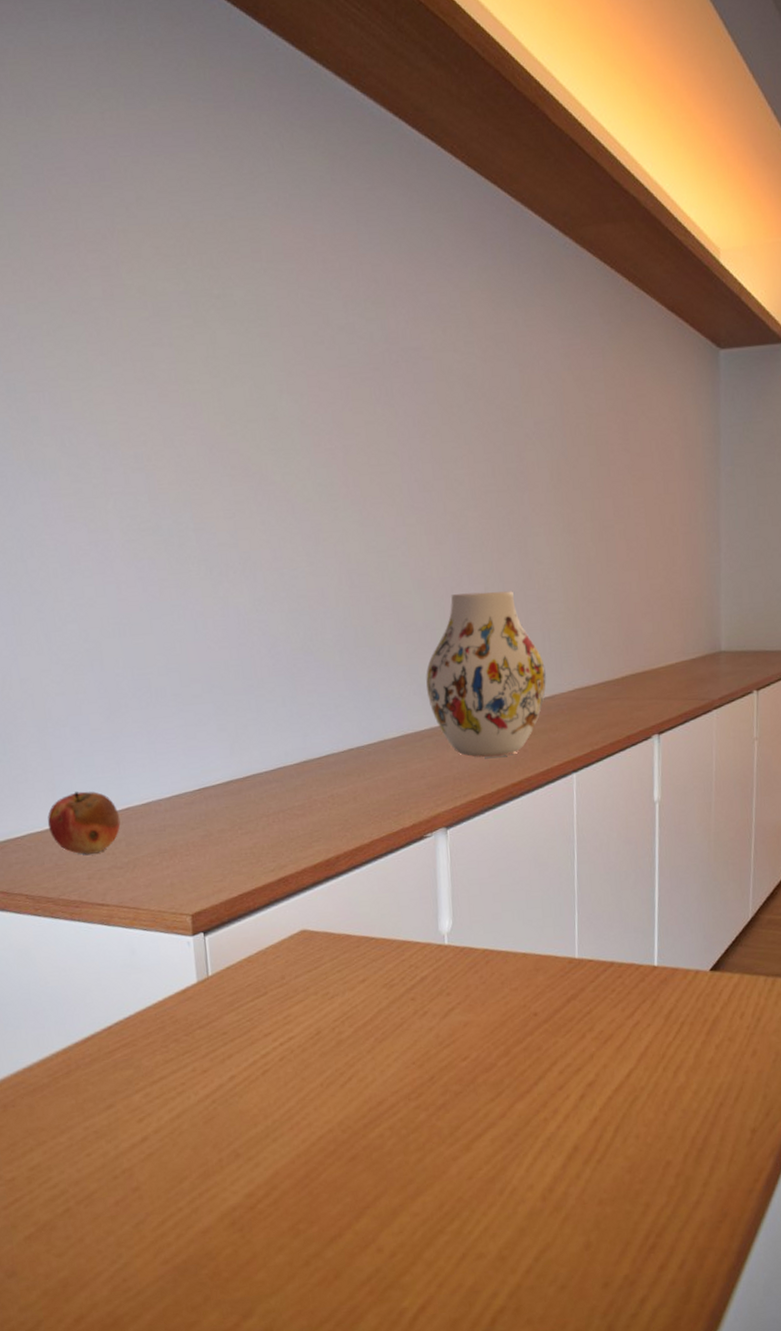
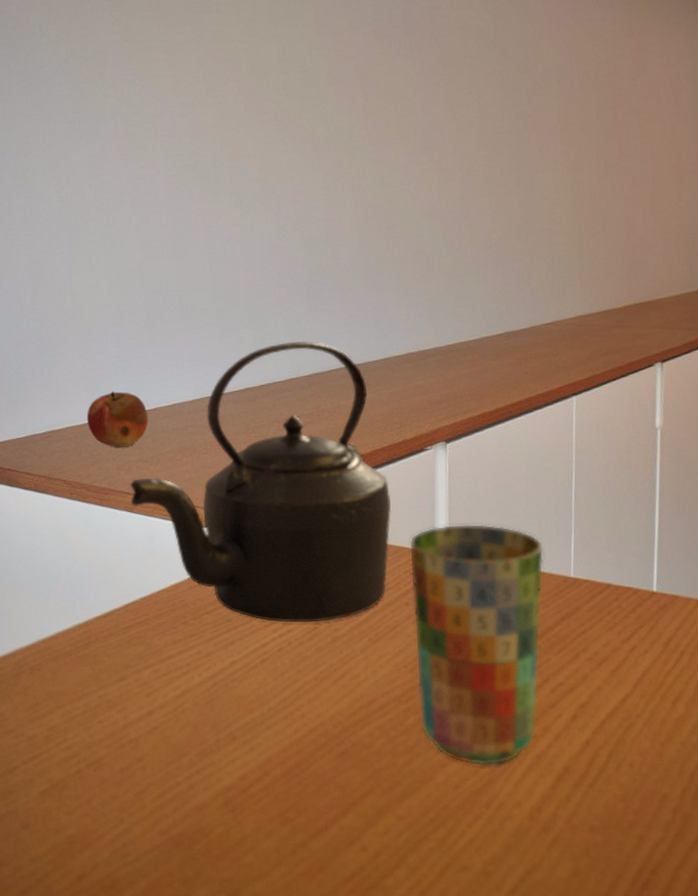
kettle: none [104,725,393,1031] -> present [130,340,391,623]
cup: none [412,910,549,1155] -> present [408,523,545,766]
vase: present [426,591,546,757] -> none [432,223,549,378]

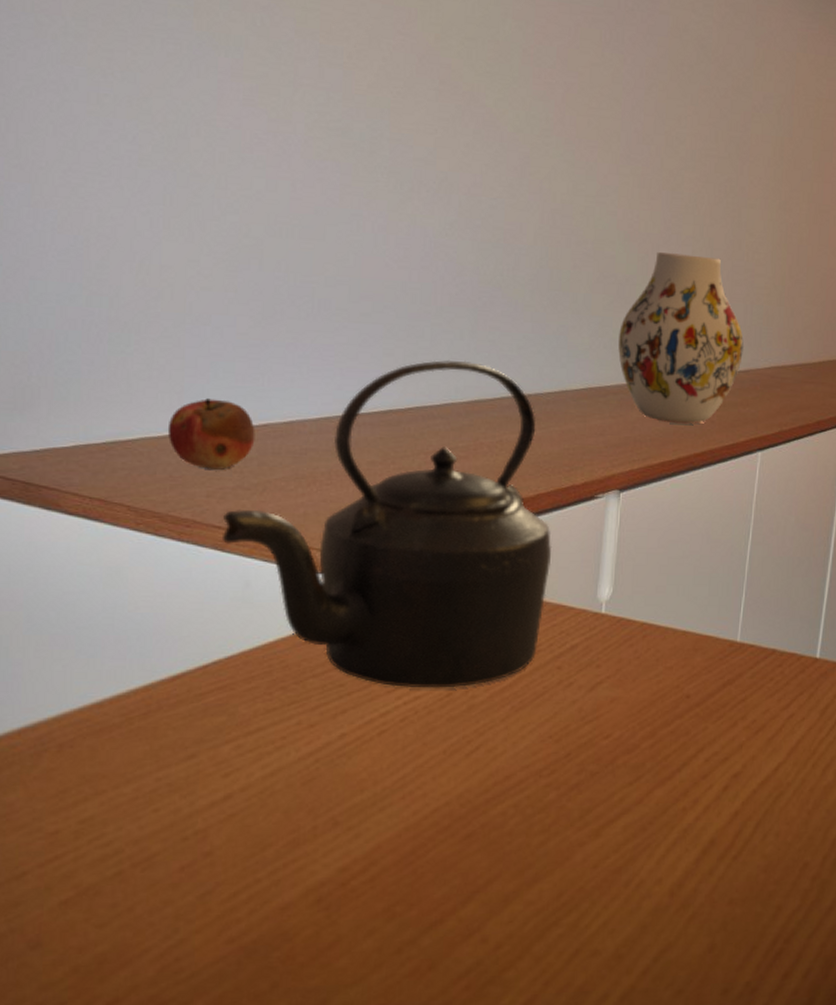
cup: present [408,523,545,766] -> none [561,581,713,843]
vase: none [432,223,549,378] -> present [618,252,744,424]

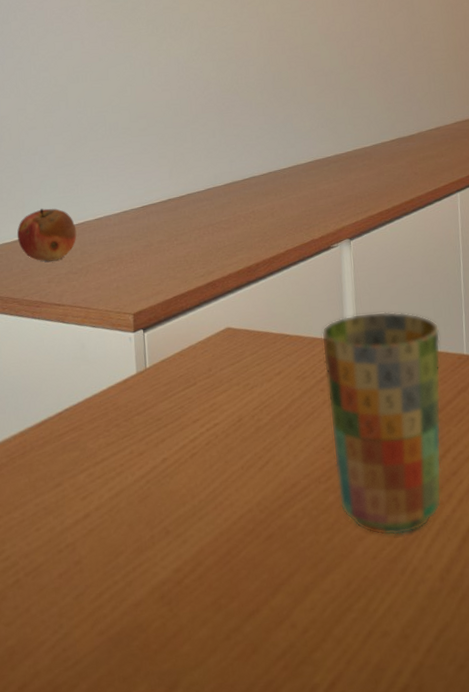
kettle: present [221,359,552,688] -> none [61,153,304,417]
cup: none [561,581,713,843] -> present [321,311,442,536]
vase: present [618,252,744,424] -> none [331,42,432,179]

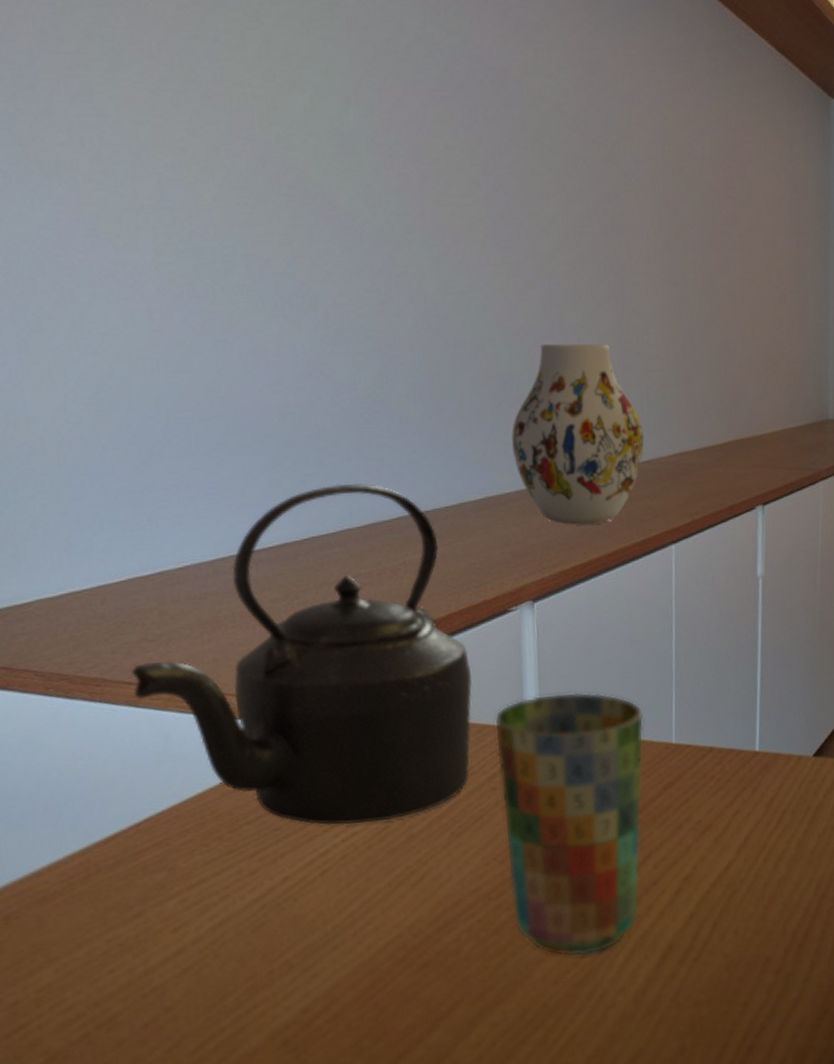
fruit: present [17,208,77,262] -> none [61,551,153,625]
kettle: none [61,153,304,417] -> present [132,483,472,826]
vase: none [331,42,432,179] -> present [511,343,644,525]

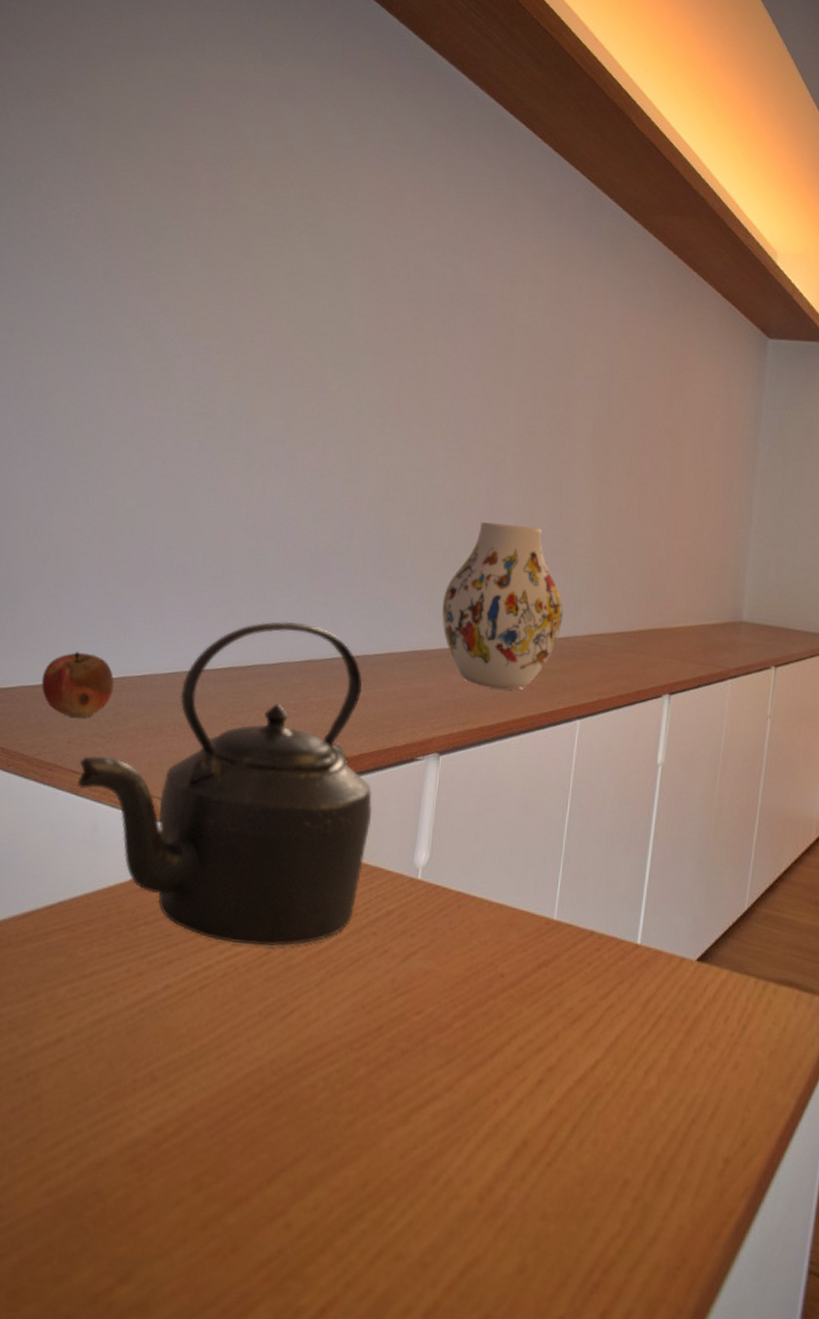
fruit: none [61,551,153,625] -> present [41,652,114,718]
cup: present [493,692,645,957] -> none [371,846,529,1134]

